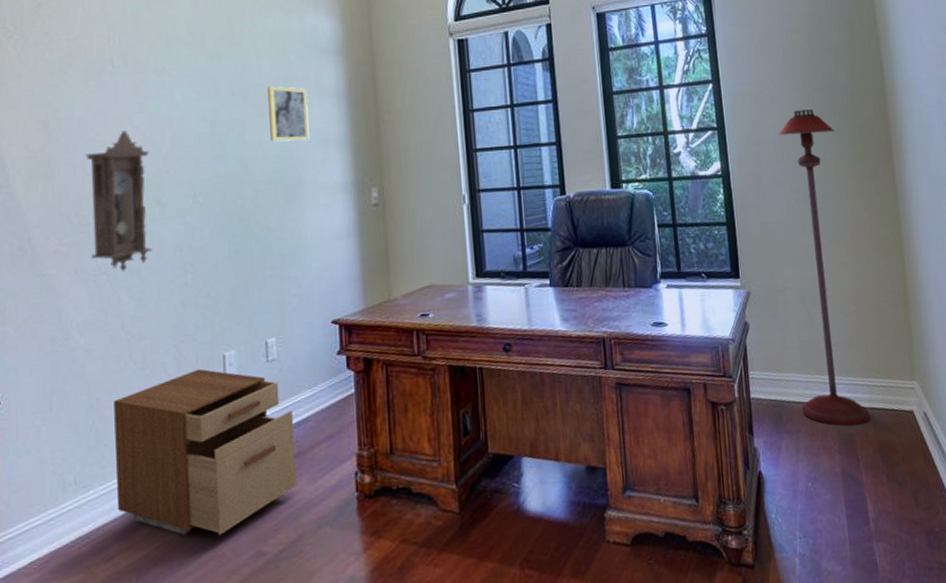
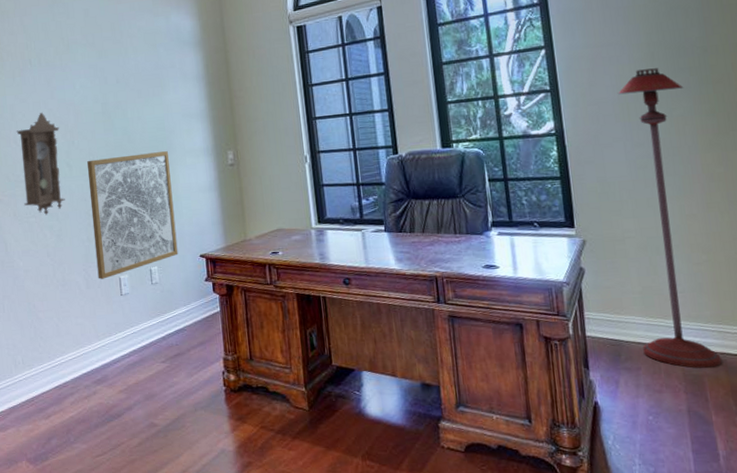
filing cabinet: present [114,368,297,536] -> none [45,287,178,408]
wall art: none [186,186,304,358] -> present [87,151,178,279]
wall art: present [267,86,310,142] -> none [143,73,177,117]

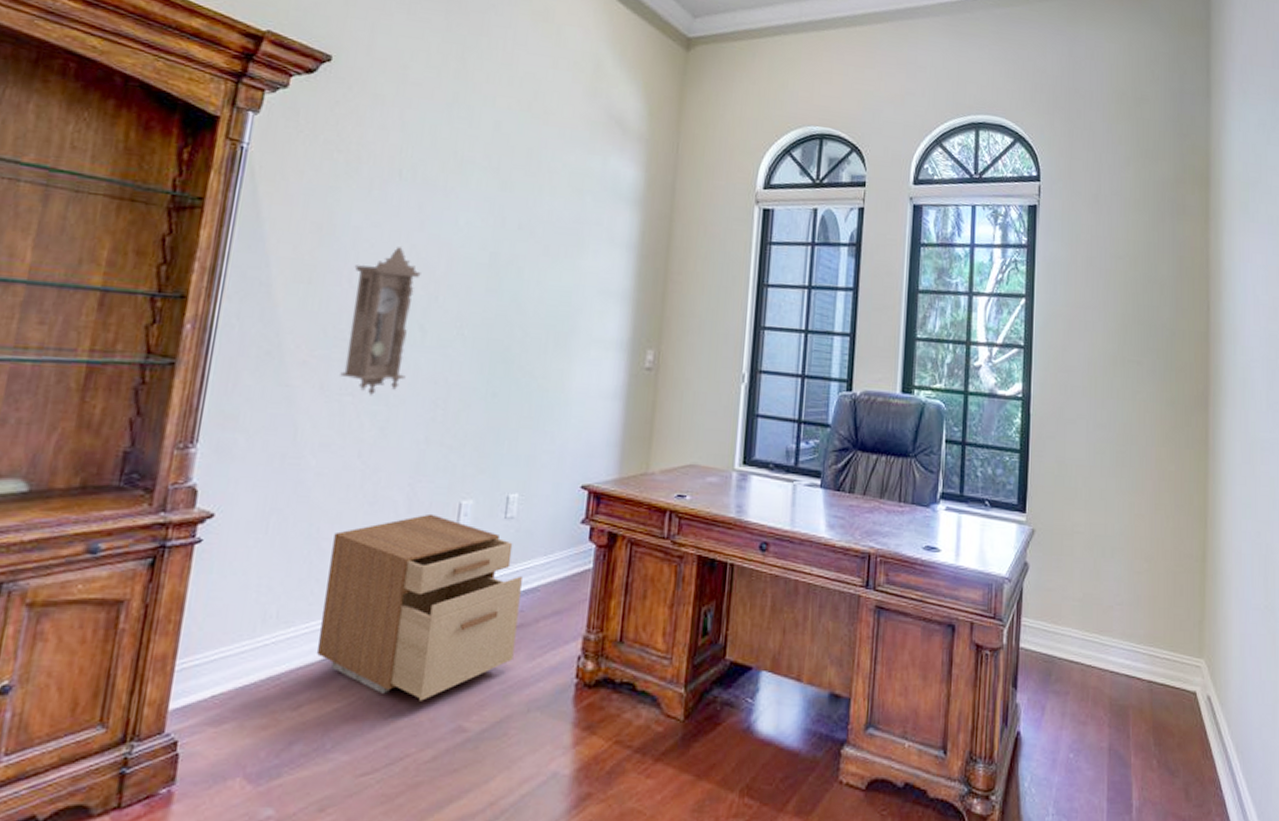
filing cabinet: none [45,287,178,408] -> present [316,513,522,701]
wall art: present [87,151,178,279] -> none [428,327,568,502]
floor lamp: present [617,68,722,368] -> none [1074,341,1150,698]

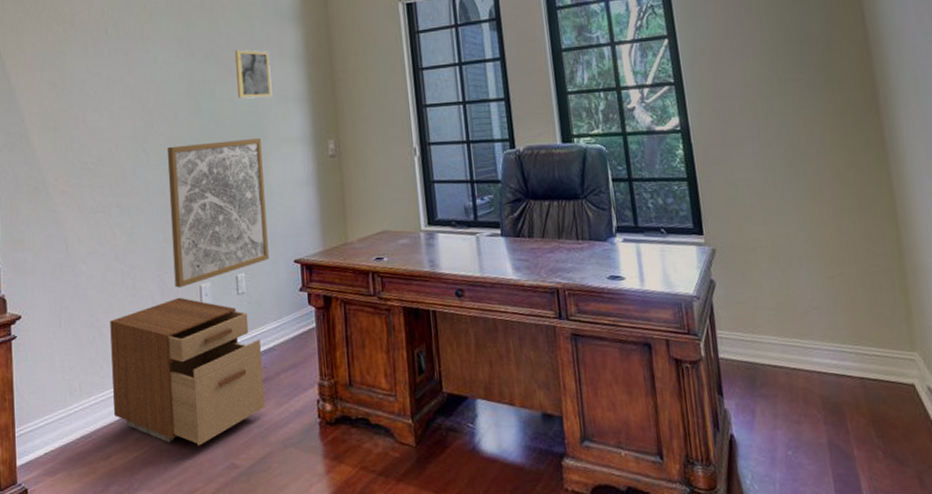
pendulum clock: present [340,247,421,396] -> none [86,90,140,211]
wall art: none [428,327,568,502] -> present [167,138,270,288]
wall art: none [550,225,598,289] -> present [235,49,272,99]

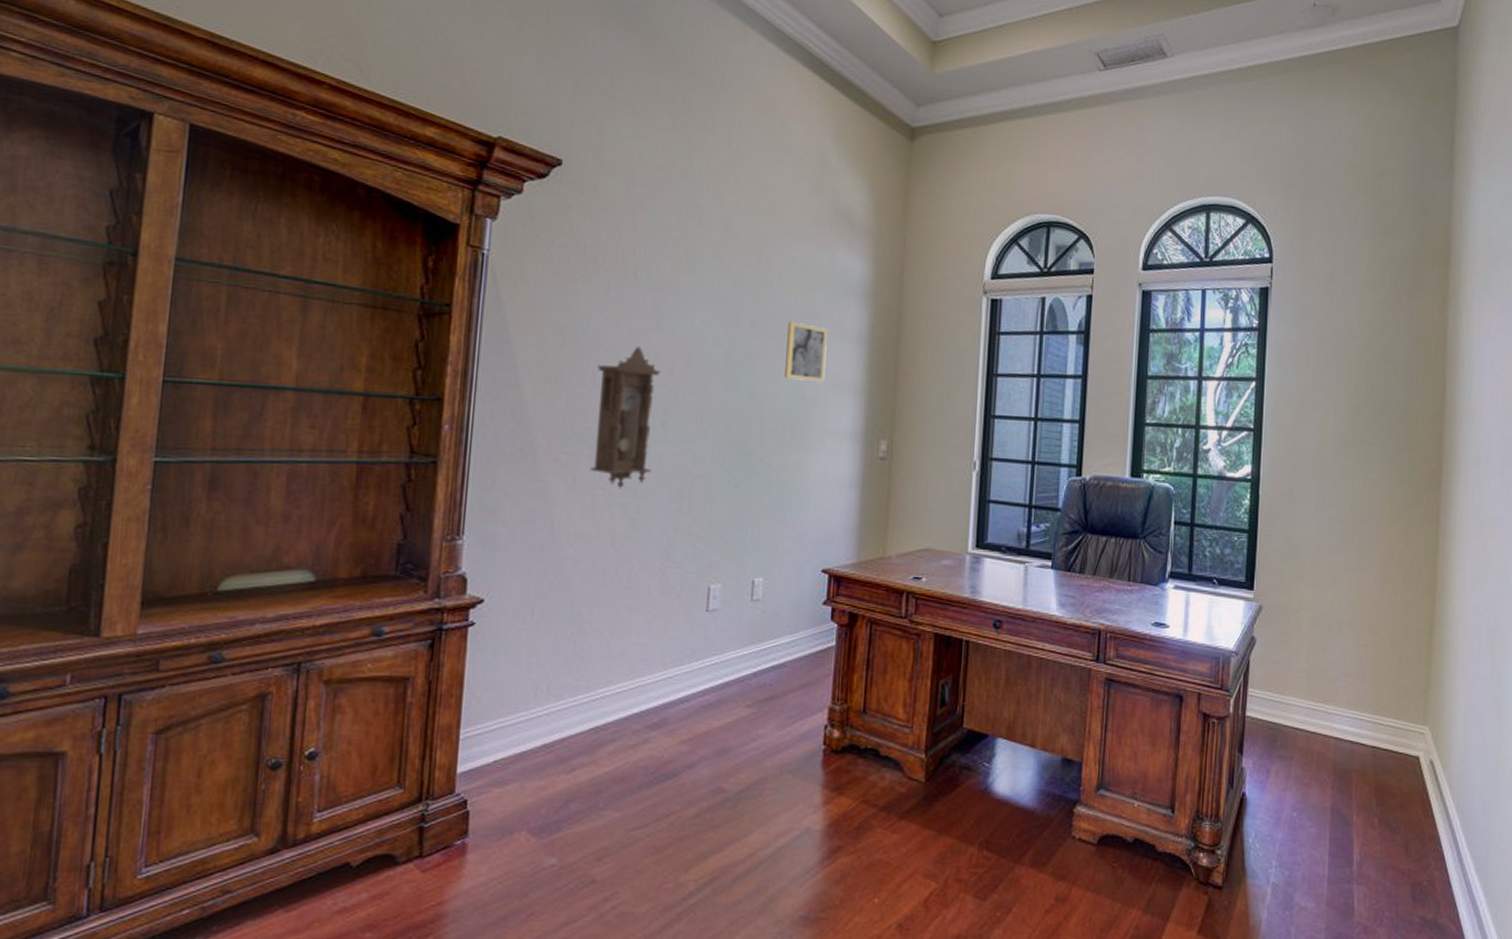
pendulum clock: none [86,90,140,211] -> present [590,346,660,489]
filing cabinet: present [110,297,265,446] -> none [585,597,770,765]
wall art: present [167,138,270,288] -> none [679,422,804,587]

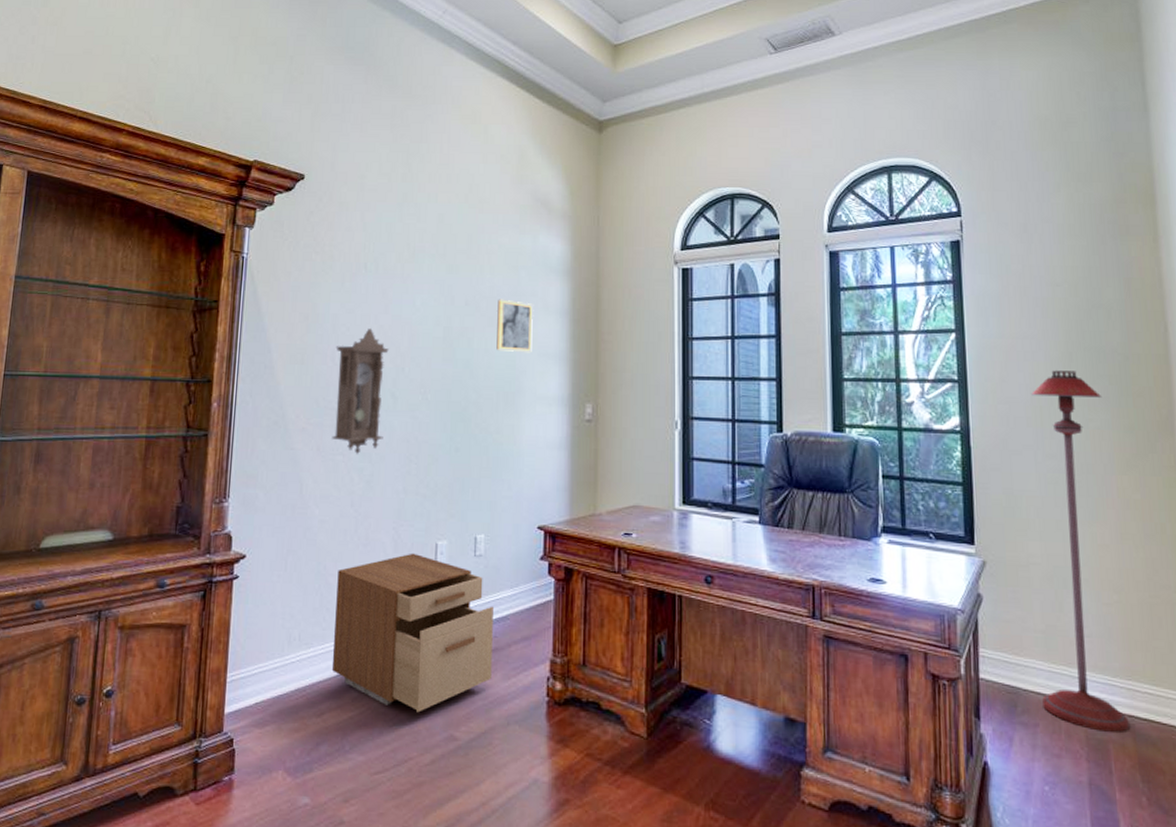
filing cabinet: none [585,597,770,765] -> present [331,553,493,713]
floor lamp: none [1299,422,1382,762] -> present [1030,370,1129,732]

